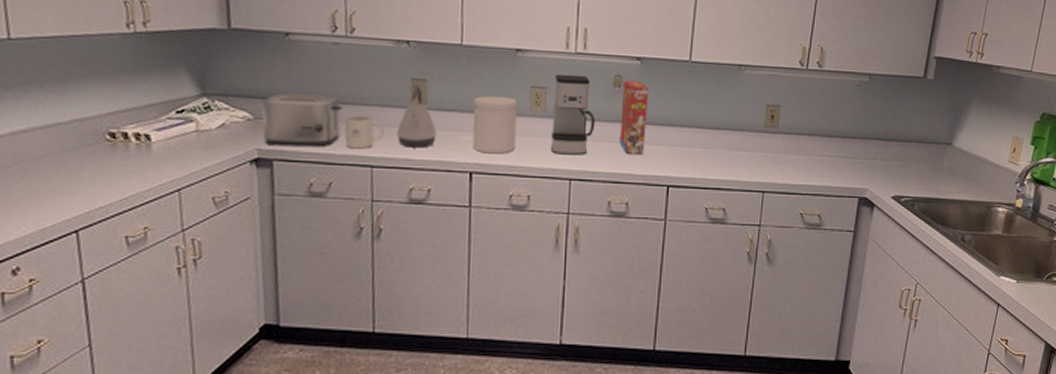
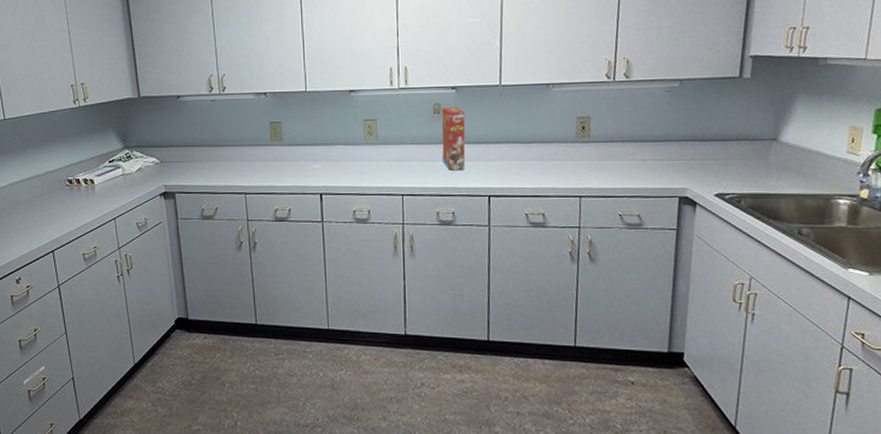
toaster: present [261,93,343,146] -> none [164,141,221,182]
mug: present [345,115,384,149] -> none [224,154,253,181]
kettle: present [396,85,438,148] -> none [262,127,293,177]
jar: present [473,95,518,154] -> none [318,130,355,178]
coffee maker: present [551,73,596,155] -> none [383,106,421,175]

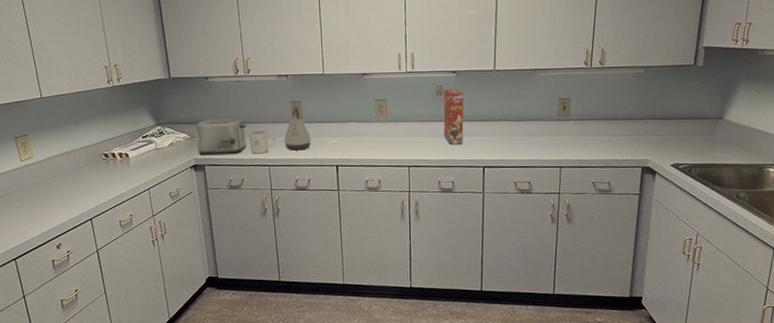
toaster: none [164,141,221,182] -> present [194,118,247,156]
mug: none [224,154,253,181] -> present [249,130,276,154]
kettle: none [262,127,293,177] -> present [284,106,312,151]

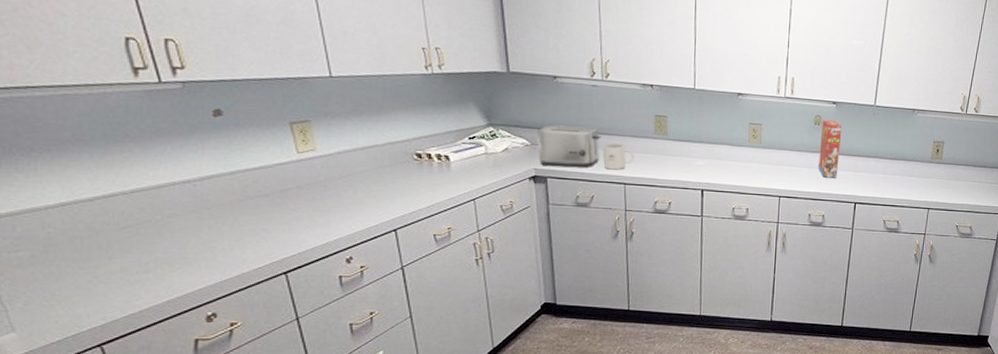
kettle: present [284,106,312,151] -> none [644,120,676,170]

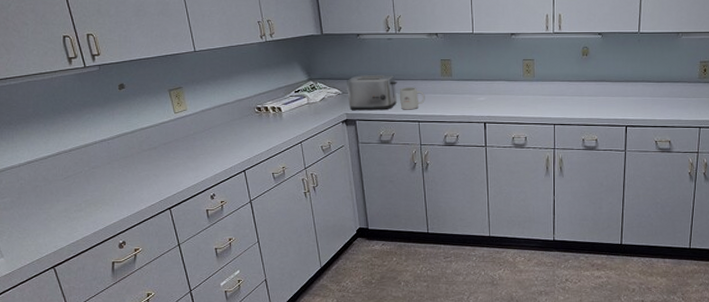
cereal box: present [818,120,842,178] -> none [589,50,609,104]

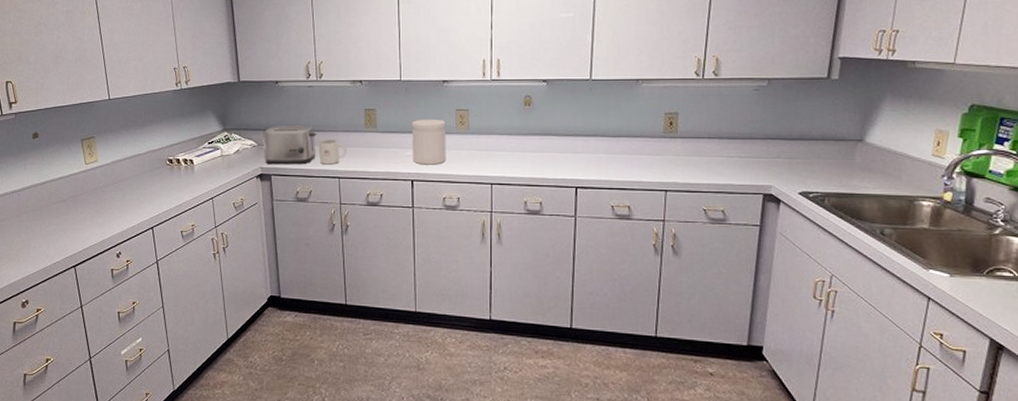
jar: none [483,68,515,109] -> present [411,119,446,165]

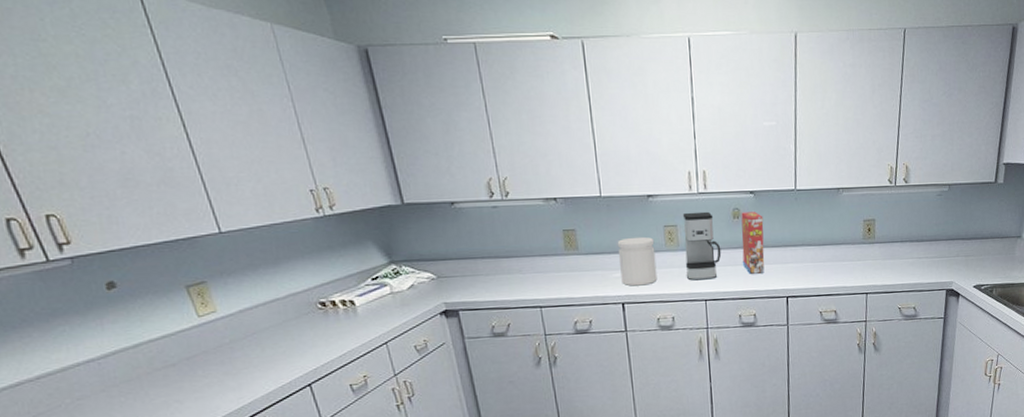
toaster: present [262,126,317,165] -> none [440,251,510,299]
mug: present [319,139,347,165] -> none [513,265,547,294]
coffee maker: none [475,98,510,164] -> present [682,211,722,281]
cereal box: none [532,100,555,161] -> present [741,211,765,274]

